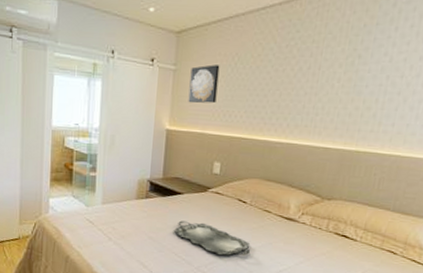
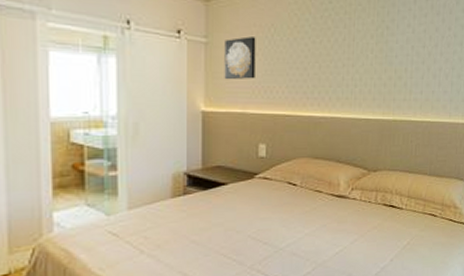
serving tray: present [173,220,251,256] -> none [219,214,306,248]

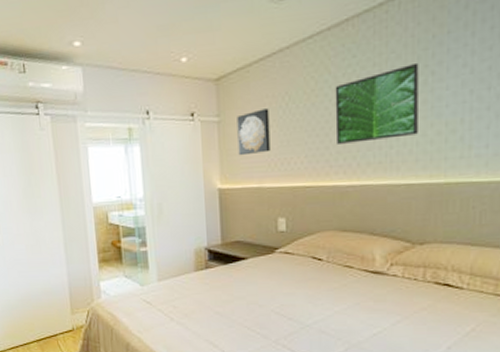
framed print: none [312,17,378,79] -> present [335,62,419,144]

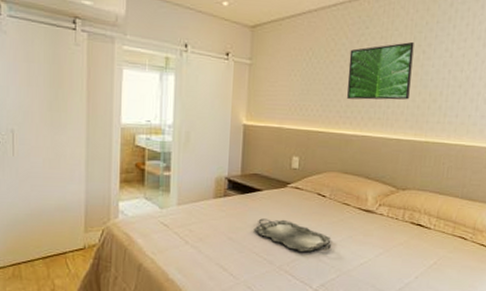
wall art: present [237,108,270,156] -> none [264,59,295,98]
serving tray: none [242,288,336,324] -> present [253,218,332,253]

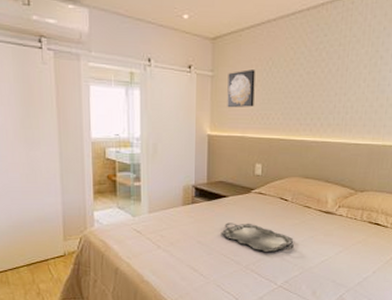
wall art: none [264,59,295,98] -> present [227,69,255,108]
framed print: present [347,41,414,100] -> none [306,47,372,107]

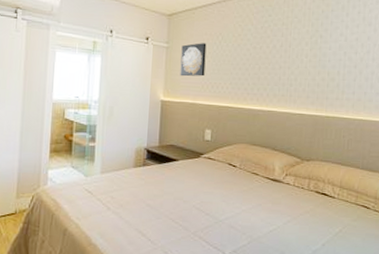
serving tray: present [220,223,295,253] -> none [170,186,243,219]

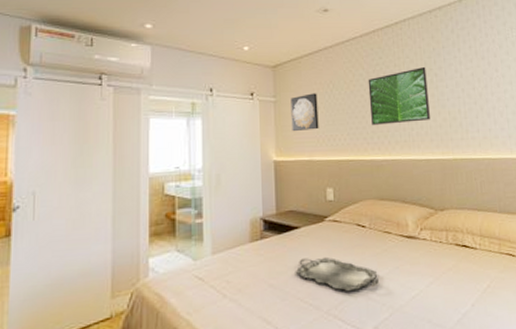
serving tray: none [170,186,243,219] -> present [295,256,380,292]
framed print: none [253,27,312,79] -> present [368,66,430,125]

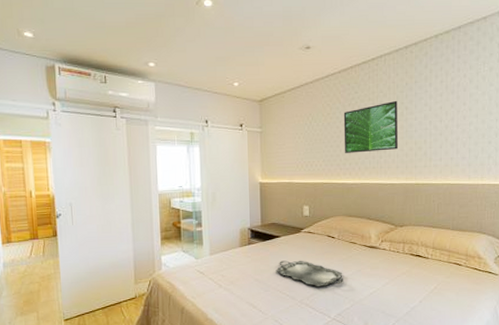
wall art: present [290,93,319,132] -> none [274,125,299,158]

